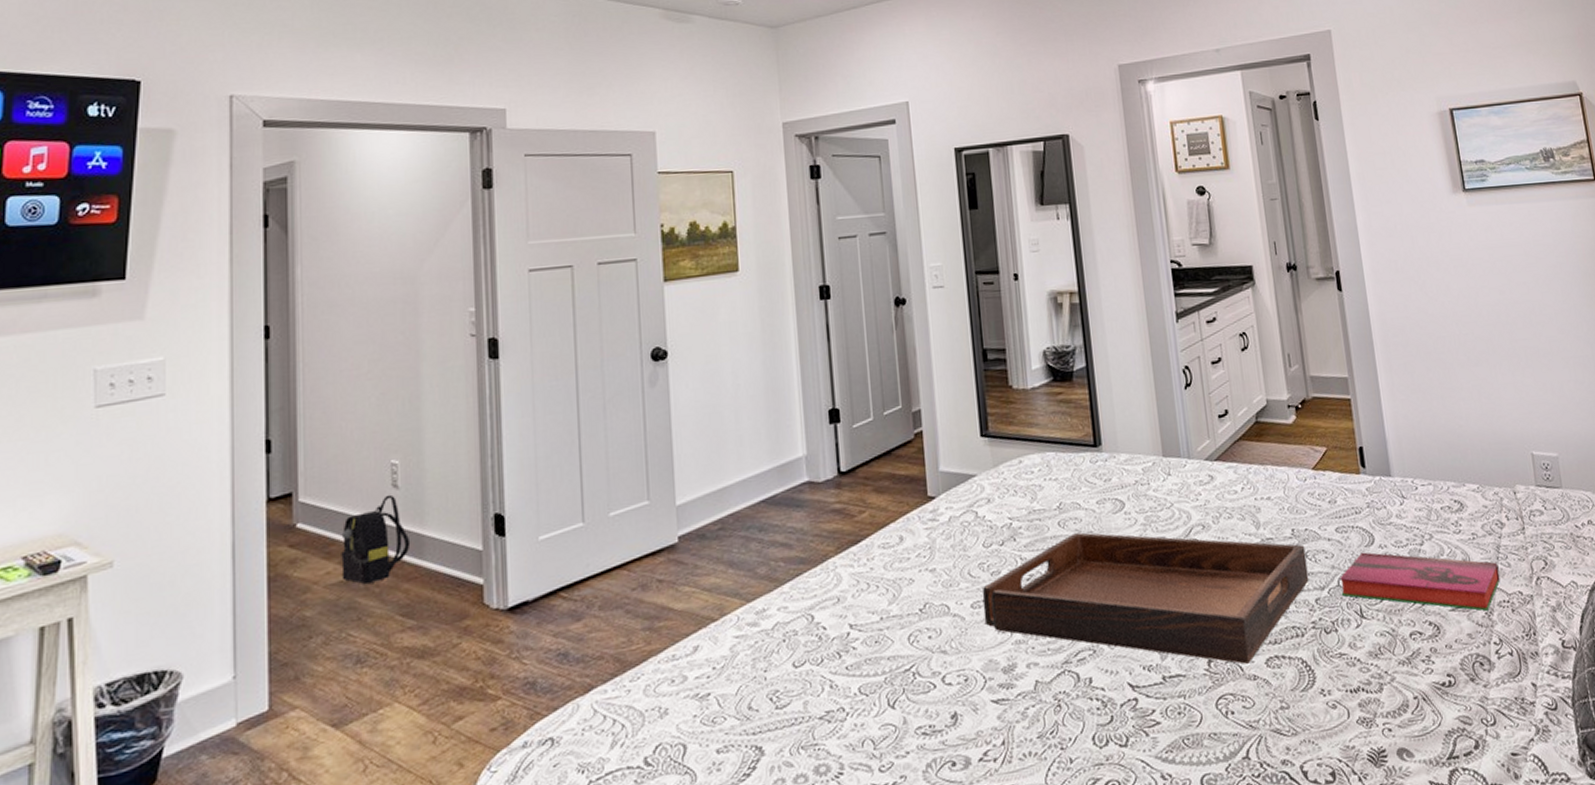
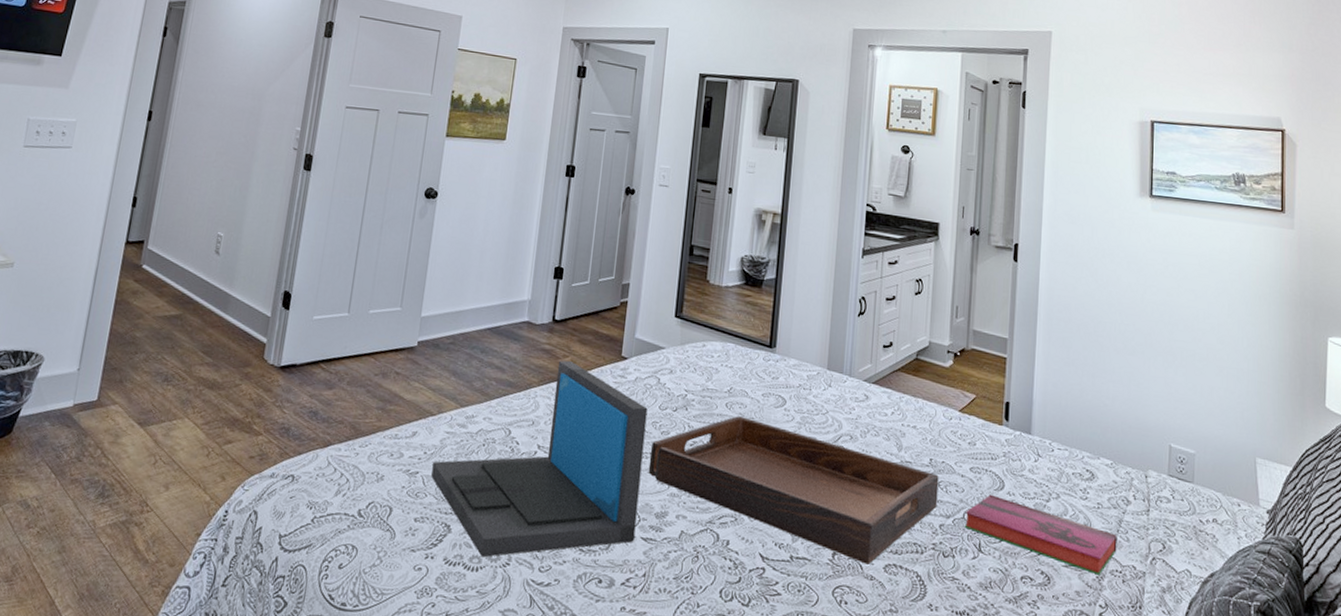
backpack: present [341,494,411,585] -> none [166,258,221,323]
laptop: none [726,515,984,774] -> present [431,360,648,558]

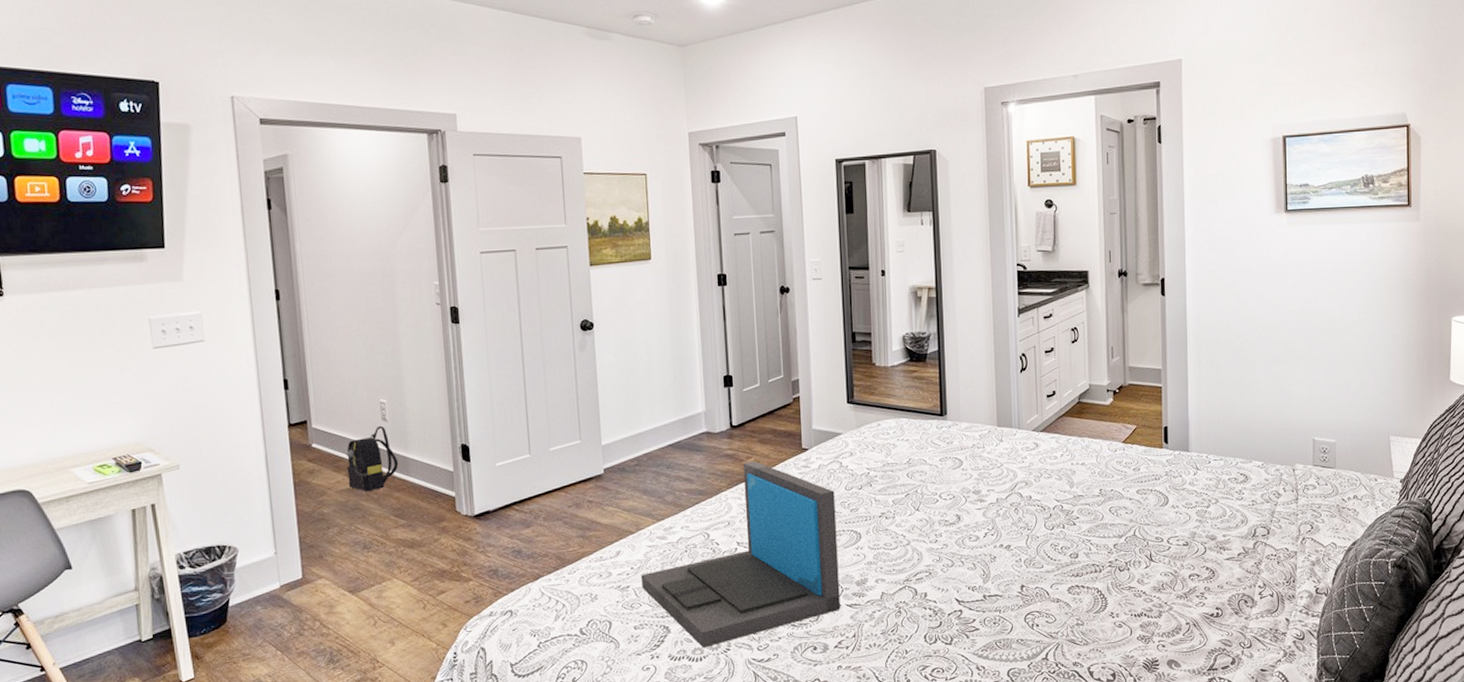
backpack: none [166,258,221,323] -> present [346,425,399,492]
serving tray: present [648,416,939,565] -> none [842,482,1110,590]
hardback book: present [964,494,1117,575] -> none [1135,510,1271,562]

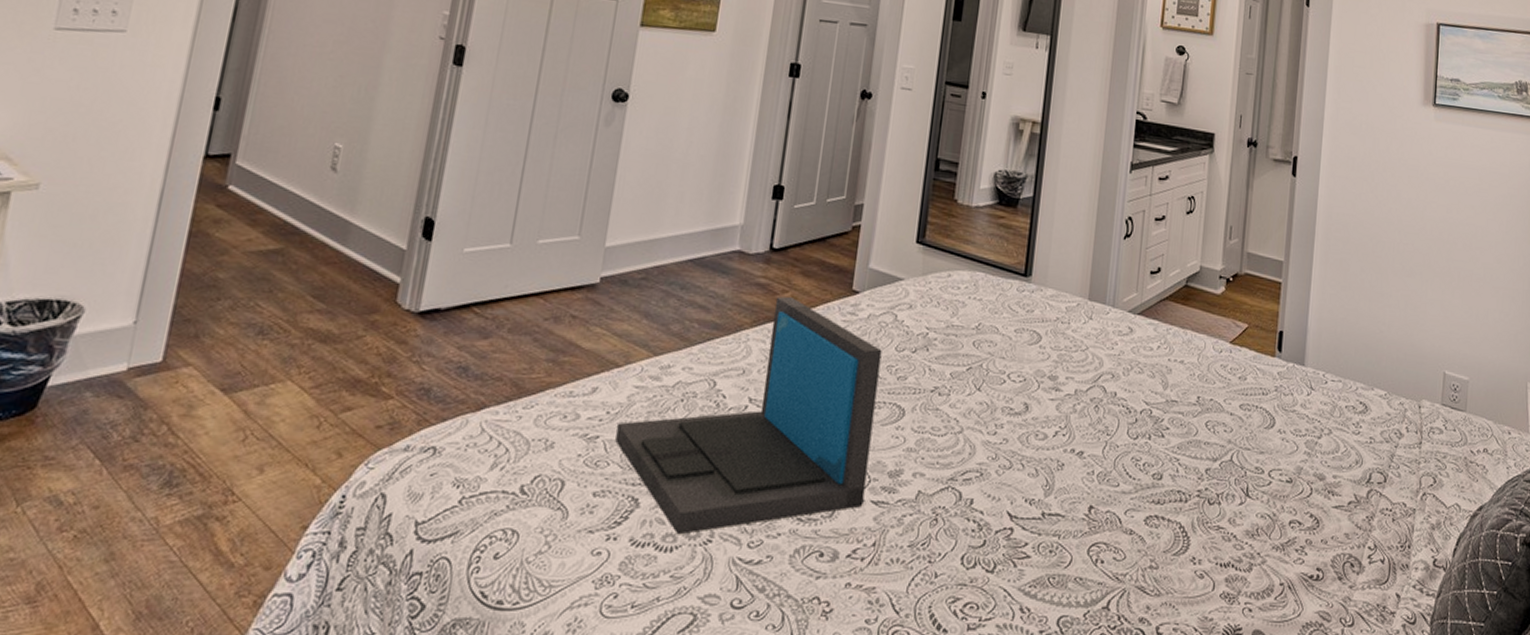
backpack: present [346,425,399,492] -> none [262,176,338,260]

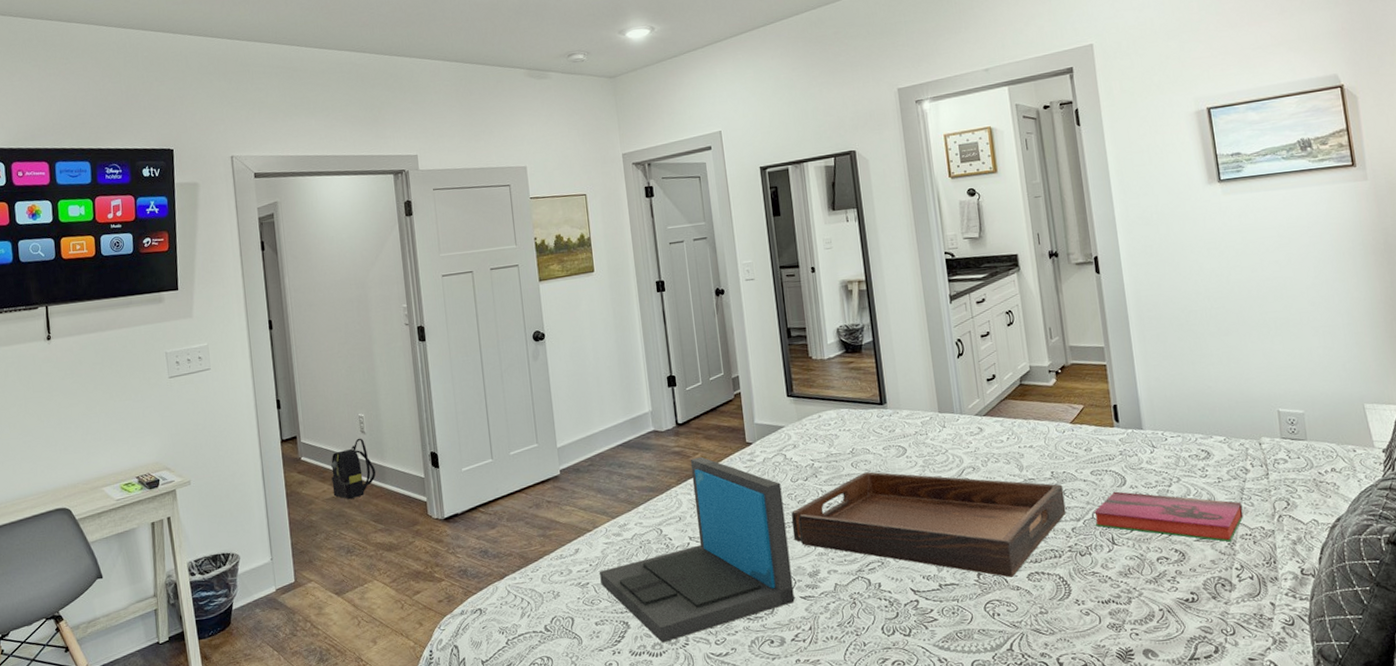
backpack: none [262,176,338,260] -> present [330,438,376,500]
serving tray: none [881,356,1207,517] -> present [791,471,1066,577]
hardback book: none [1231,433,1389,515] -> present [1093,491,1244,542]

